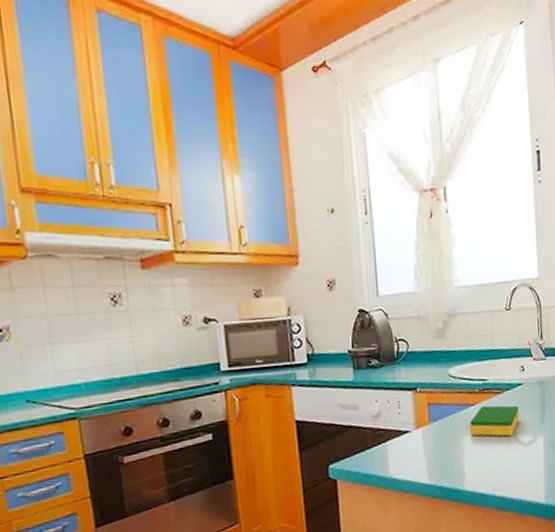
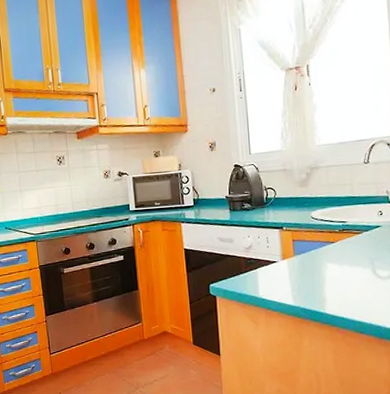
dish sponge: present [470,405,520,437] -> none [331,243,378,271]

